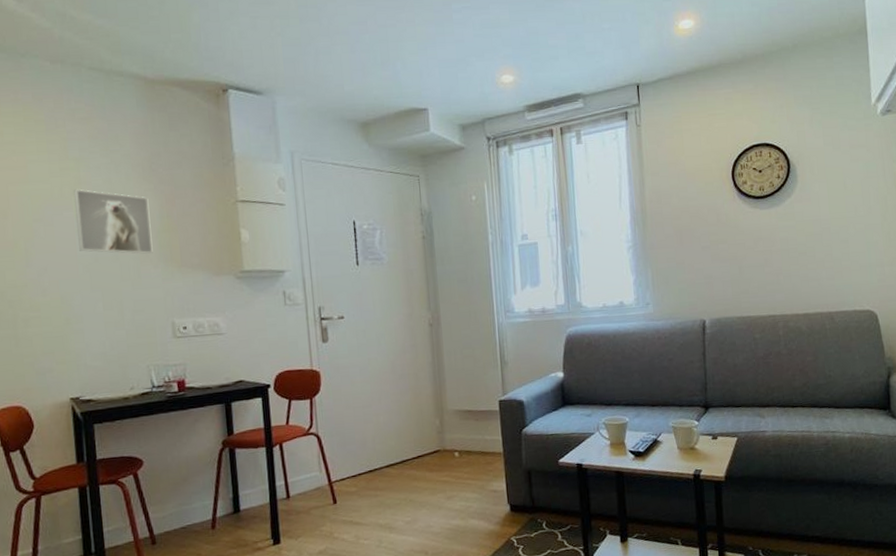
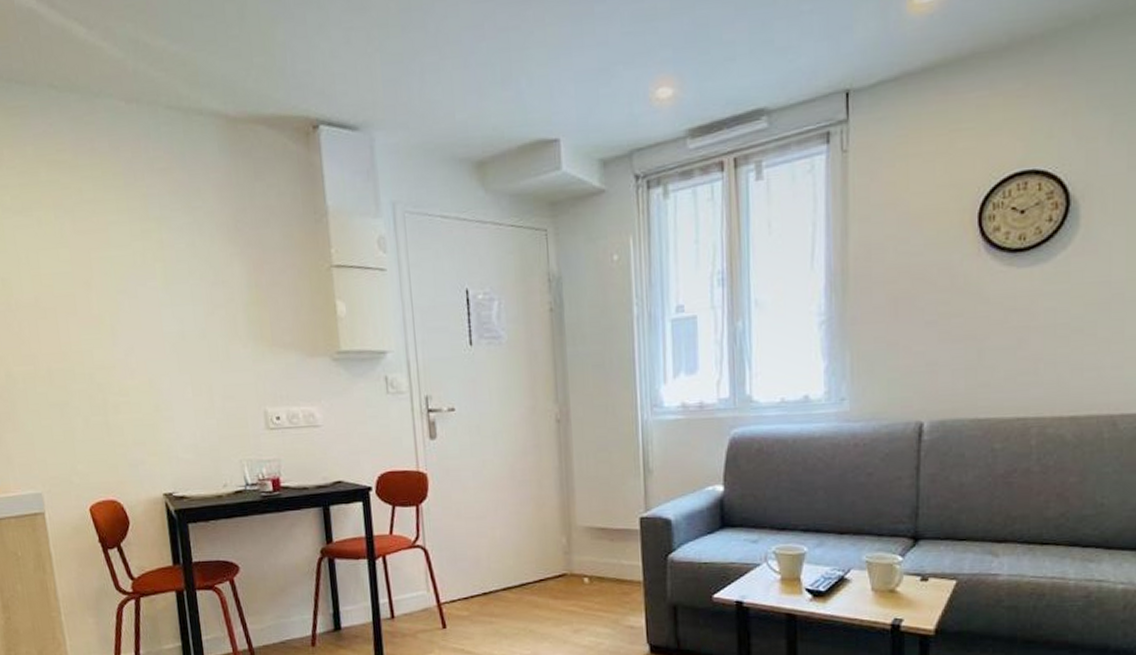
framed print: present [73,189,153,254] -> none [156,254,242,331]

